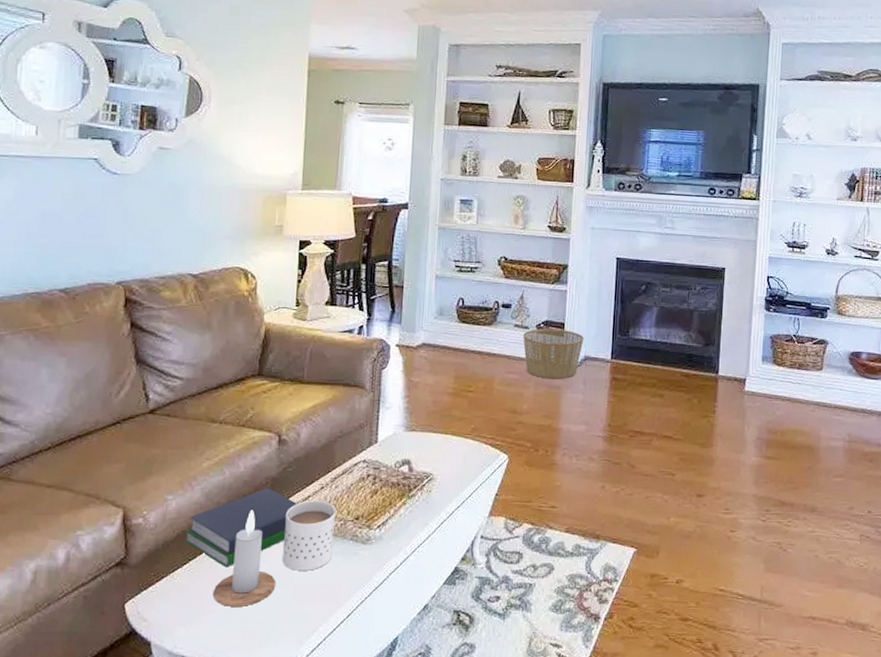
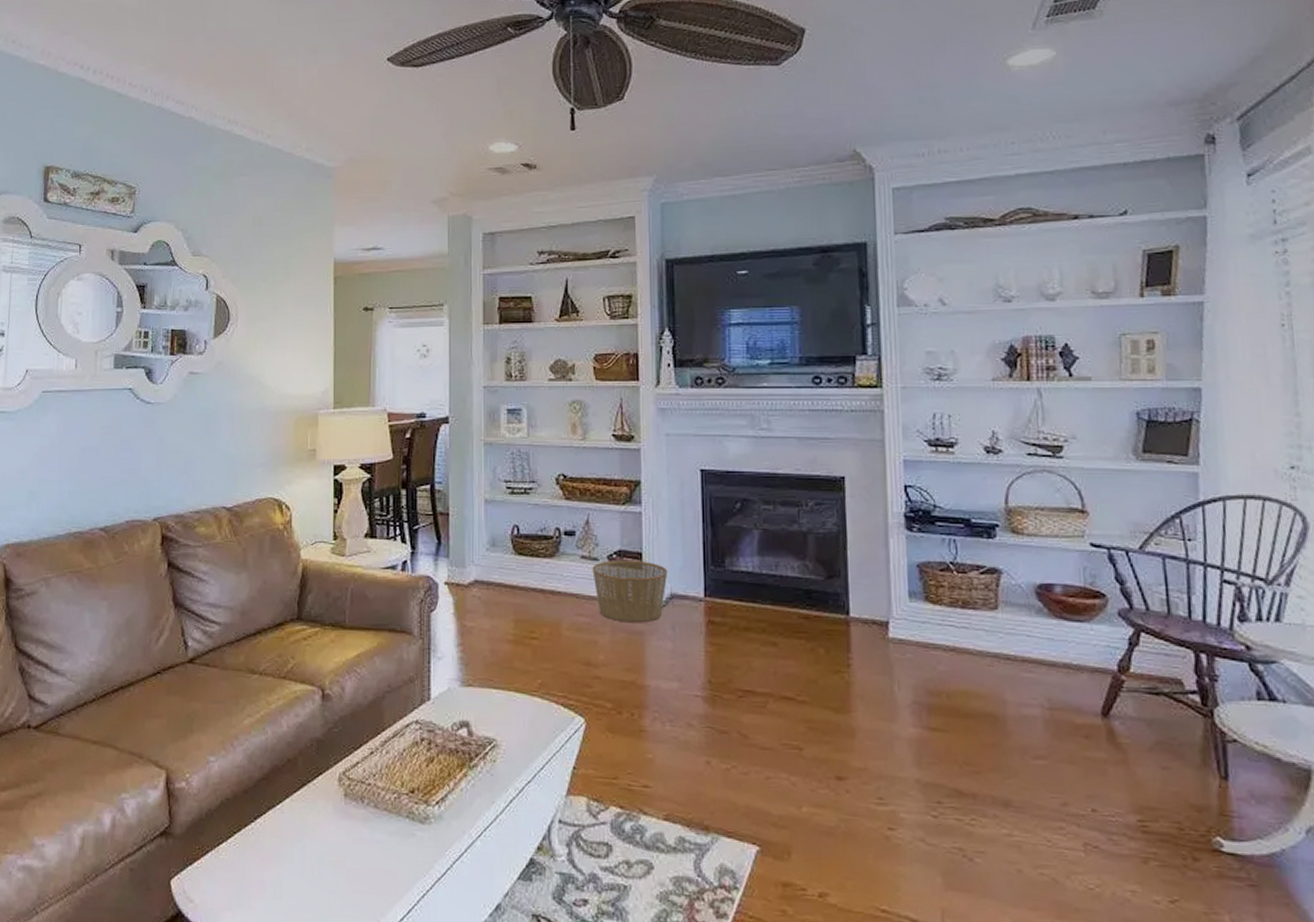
book: present [185,488,297,567] -> none [229,751,345,844]
candle: present [213,510,276,606] -> none [260,776,327,892]
mug: present [282,500,336,571] -> none [332,767,389,853]

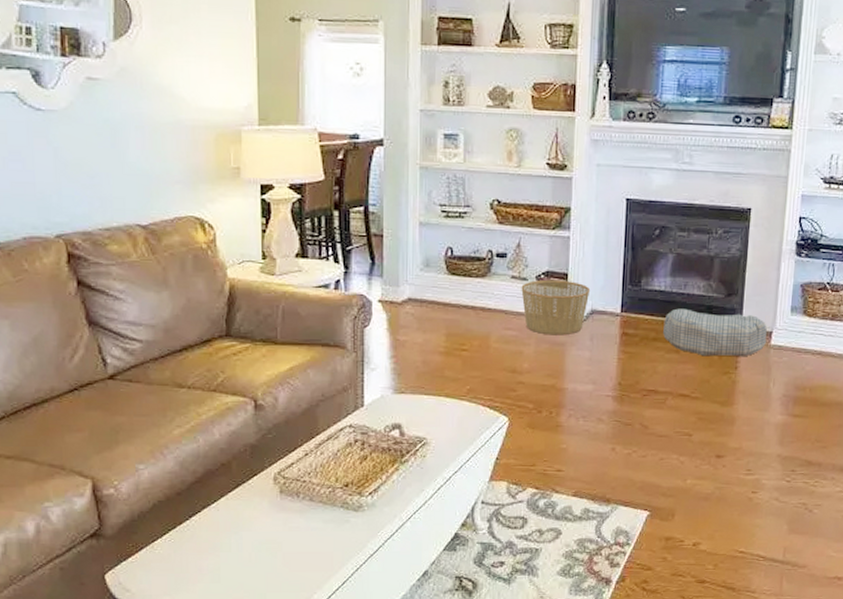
dog bed: none [755,593,882,653] -> present [663,308,767,357]

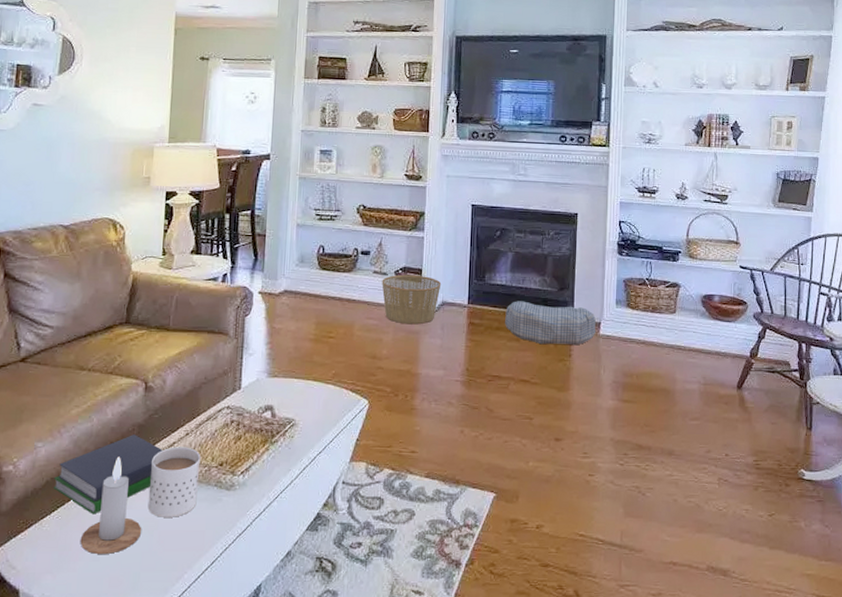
book: none [162,455,280,537] -> present [53,435,163,515]
candle: none [197,478,264,576] -> present [80,456,142,554]
mug: none [268,467,323,539] -> present [147,447,201,517]

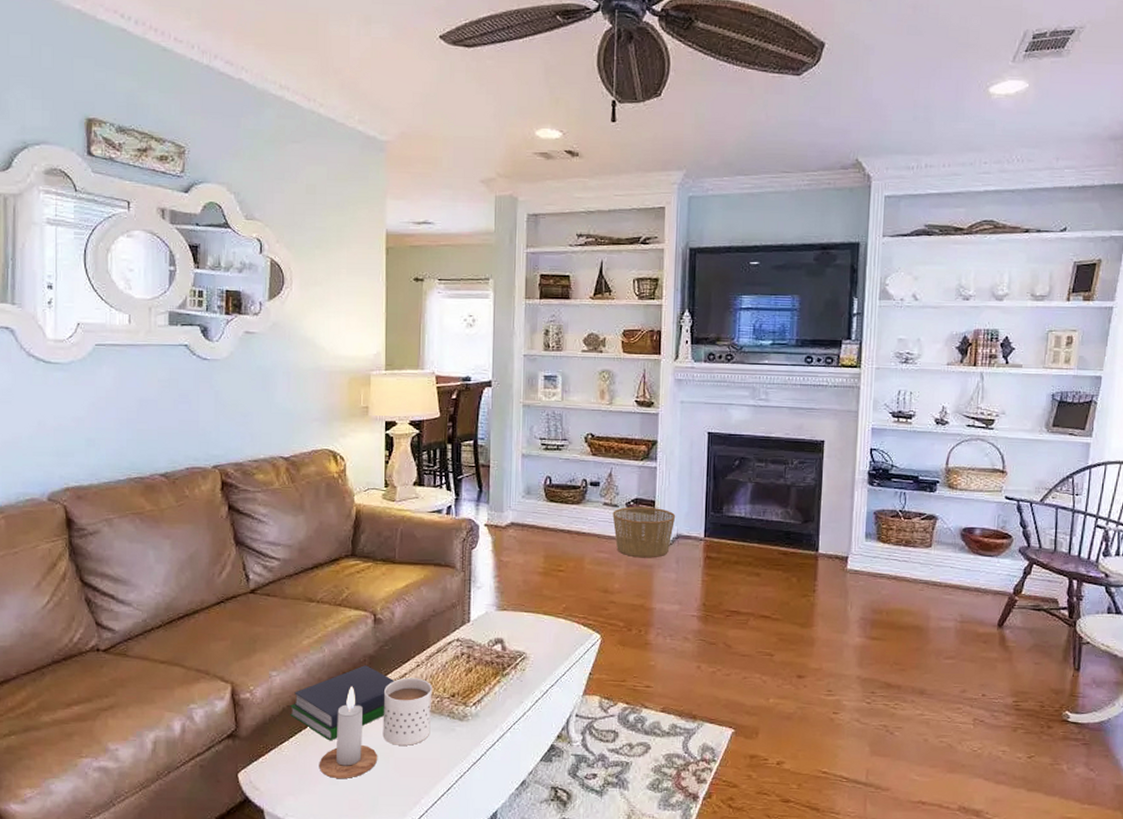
dog bed: present [505,301,596,346] -> none [744,534,843,581]

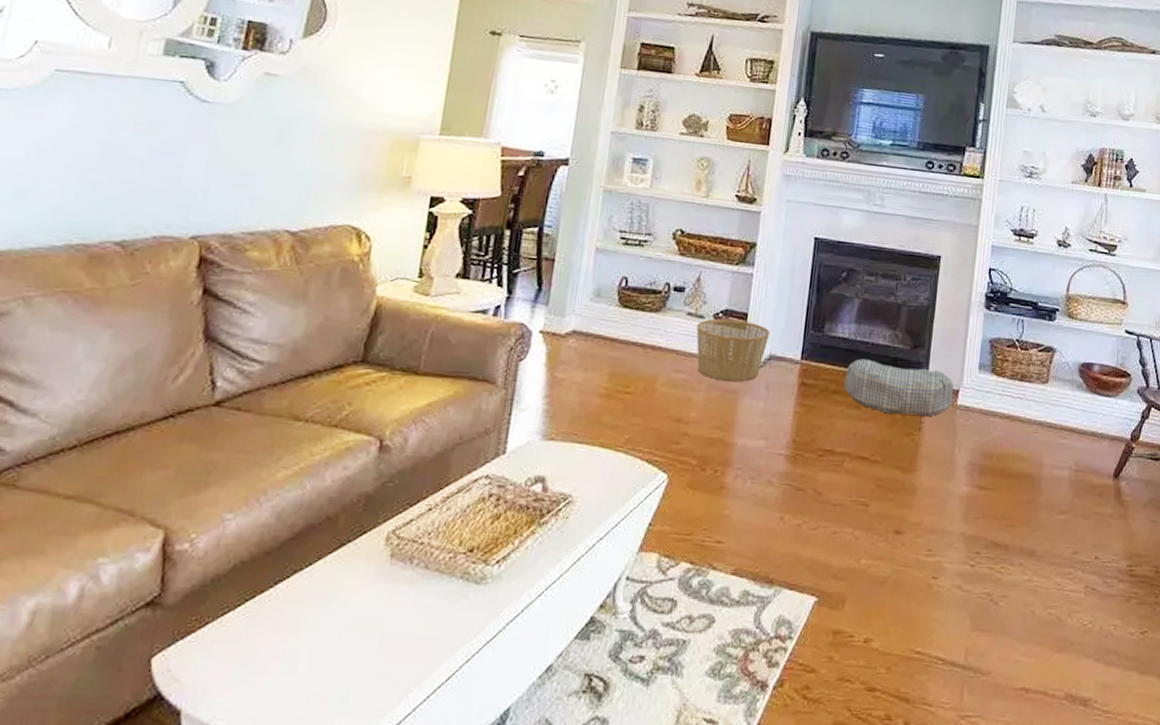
book: present [290,665,395,741] -> none [242,507,396,611]
candle: present [319,686,378,778] -> none [271,535,358,664]
mug: present [382,677,433,746] -> none [368,525,446,618]
dog bed: none [744,534,843,581] -> present [844,358,954,417]

